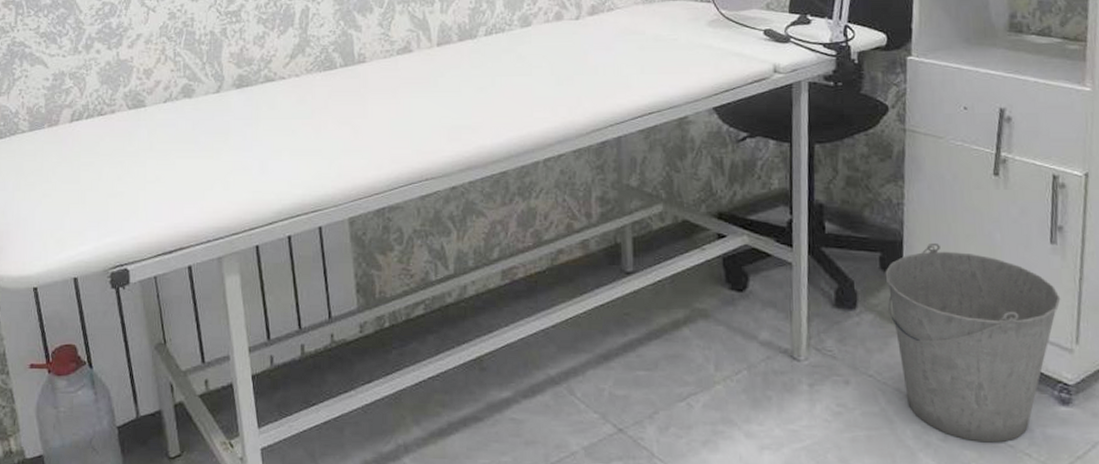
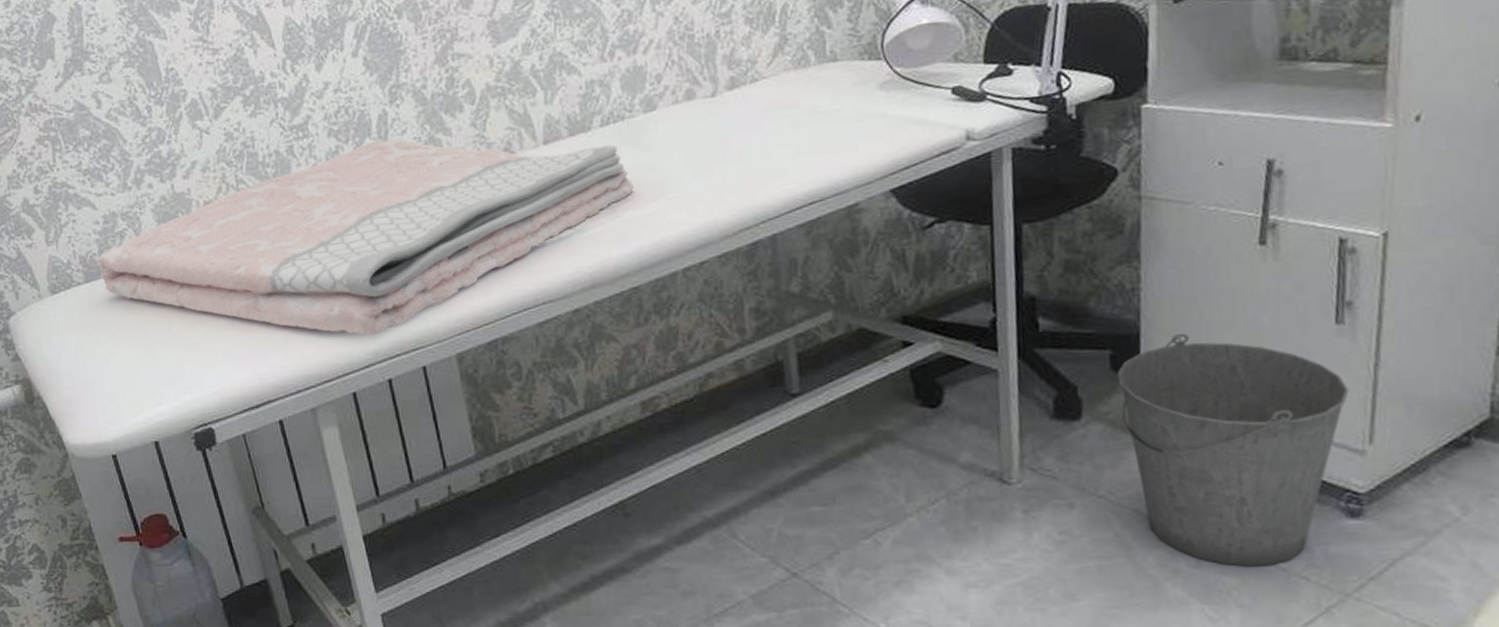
towel: none [42,30,508,197] -> present [97,139,634,336]

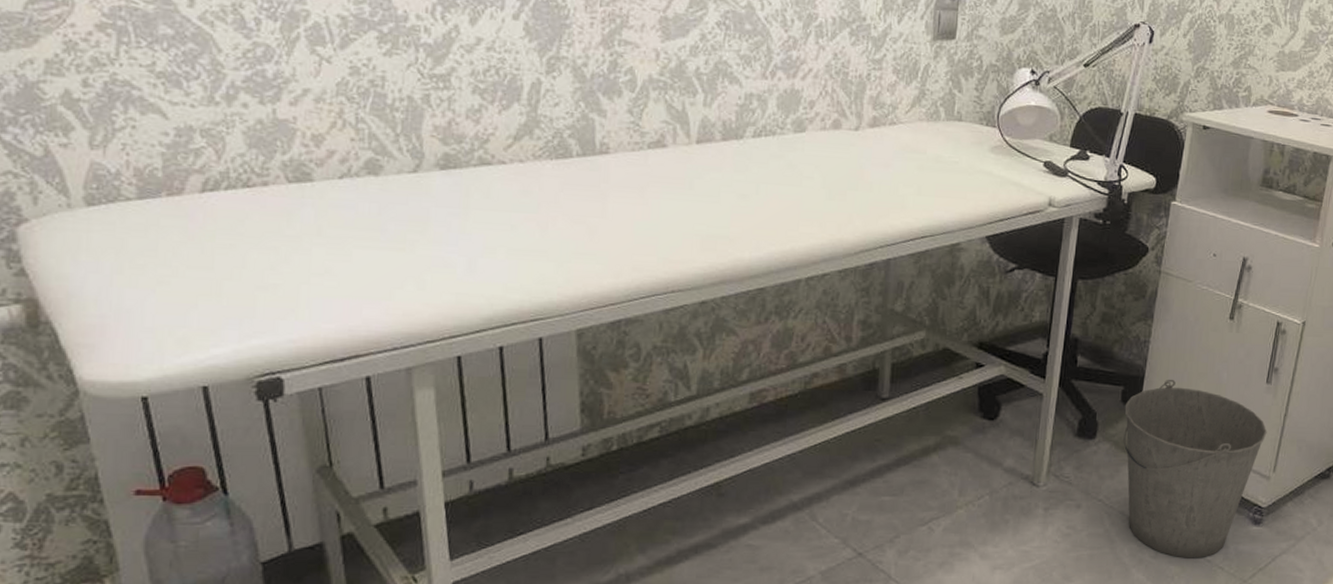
towel: present [97,139,634,336] -> none [158,107,774,302]

